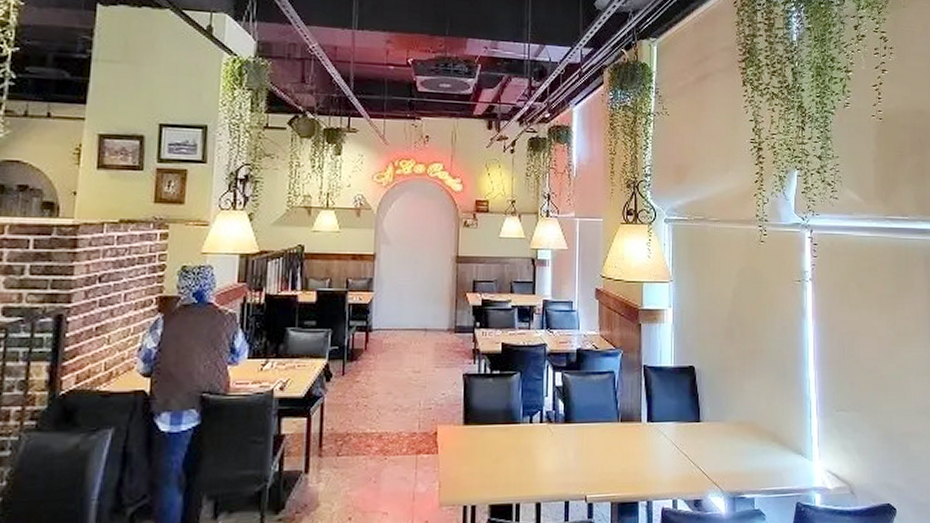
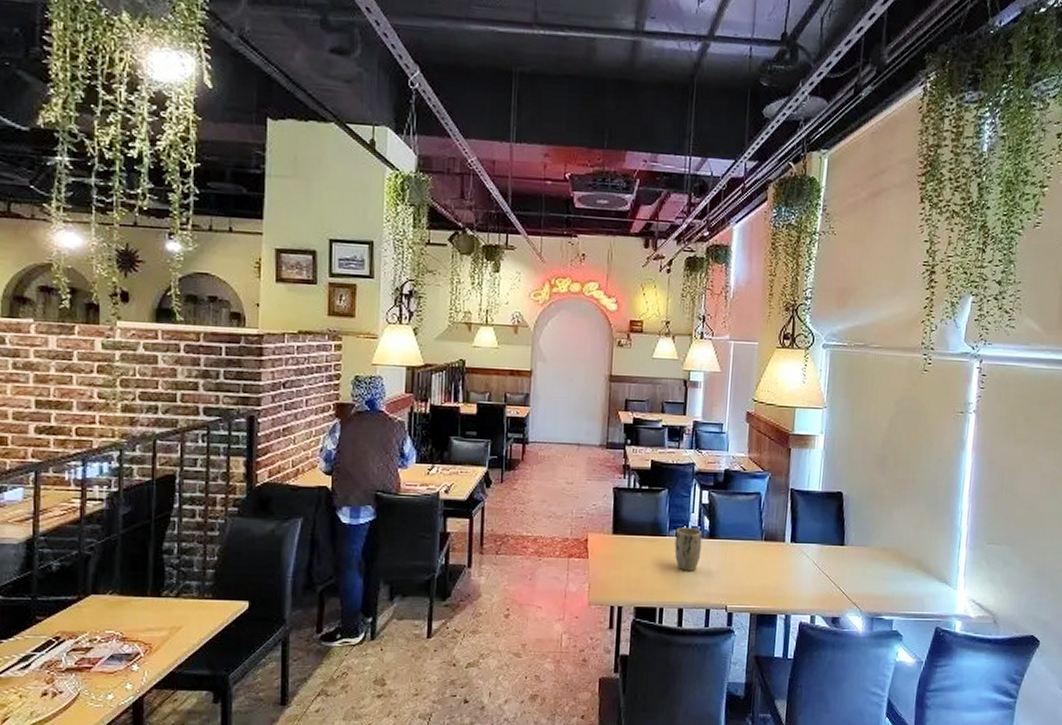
plant pot: none [529,412,558,461] -> present [674,527,703,571]

